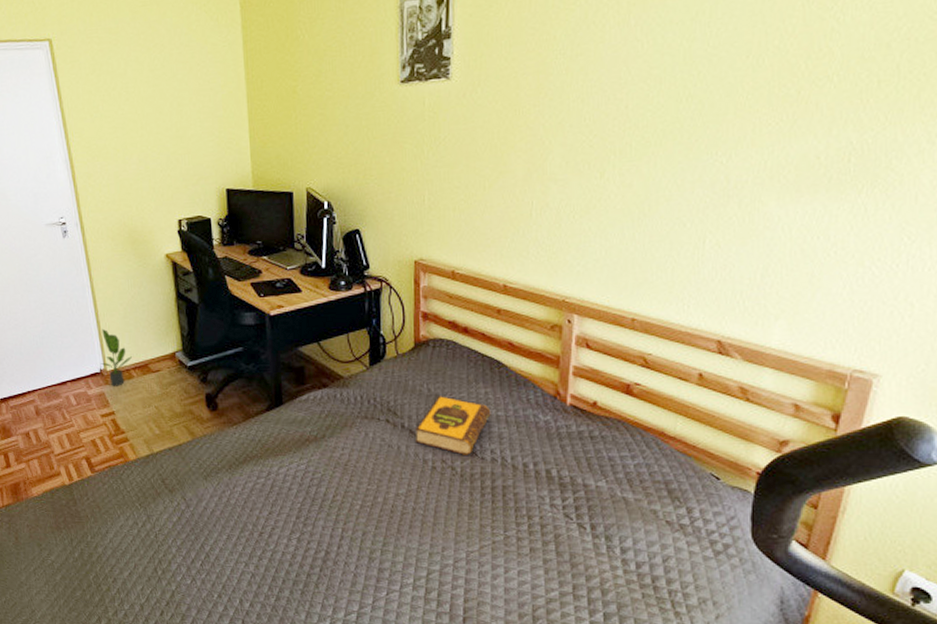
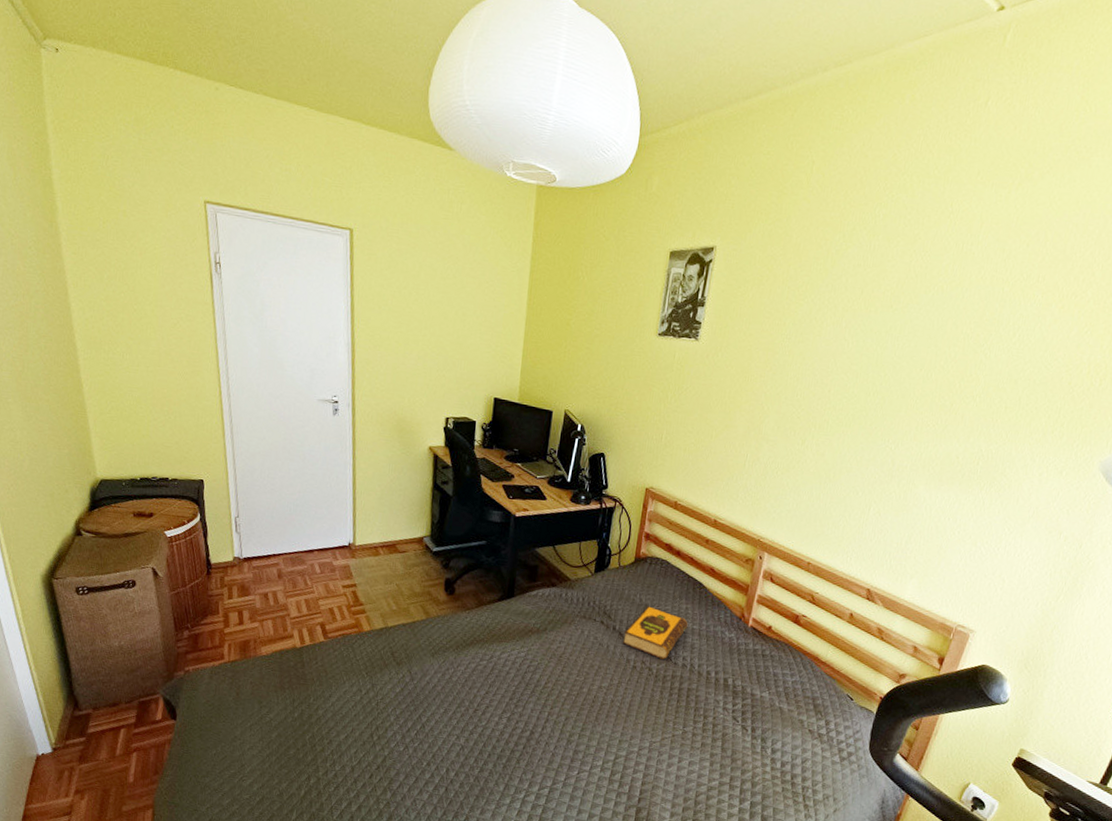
potted plant: present [100,328,133,386] -> none [349,505,383,561]

